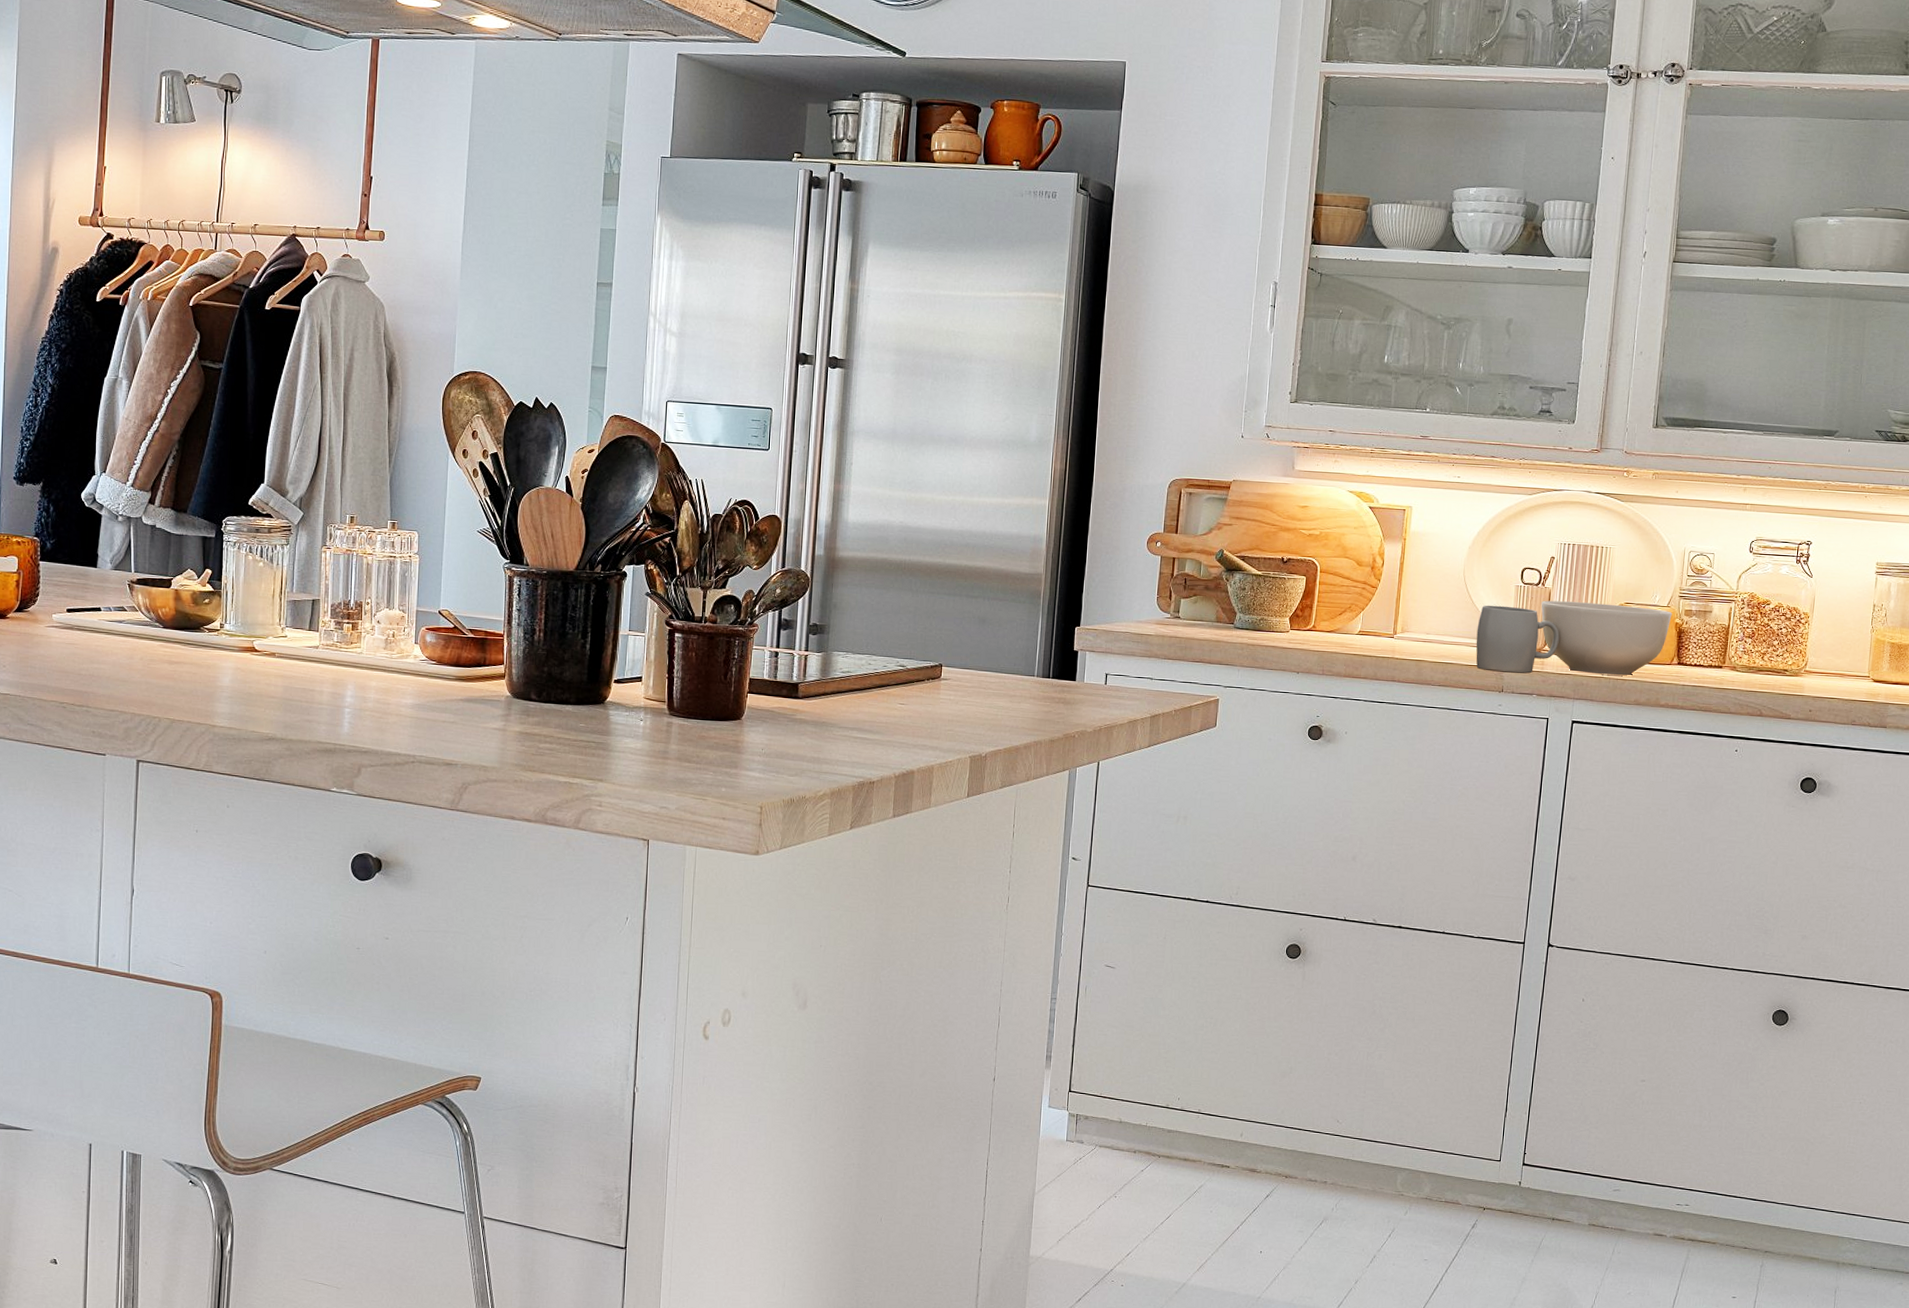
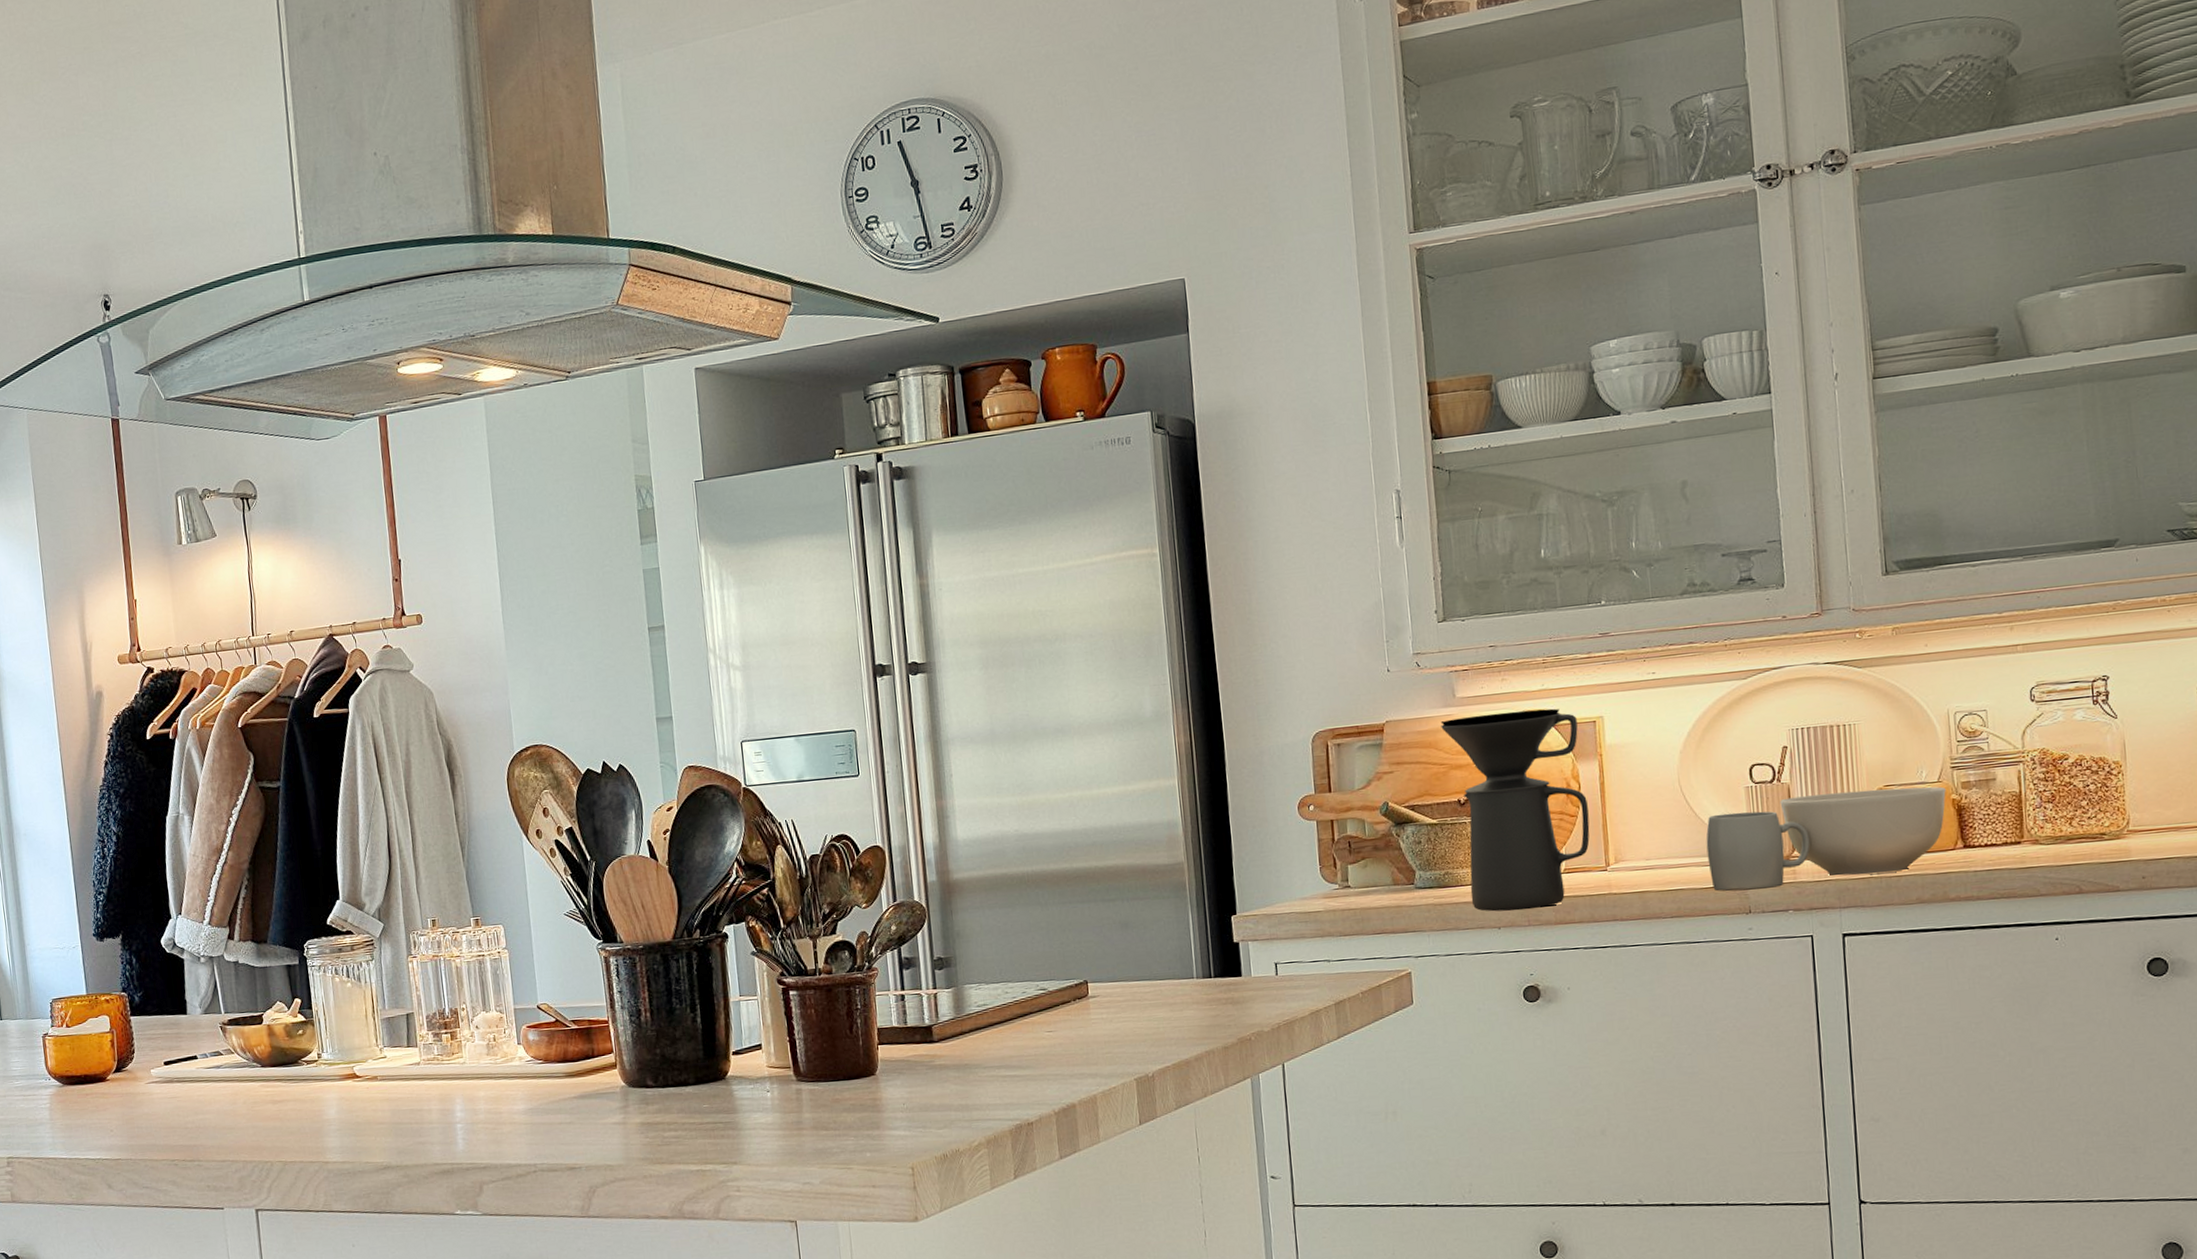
coffee maker: none [1278,487,1390,661] -> present [1440,708,1590,912]

